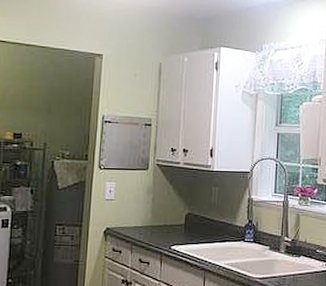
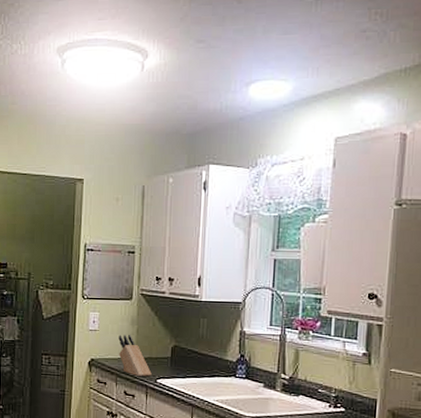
knife block: none [134,203,166,244] -> present [118,334,152,377]

